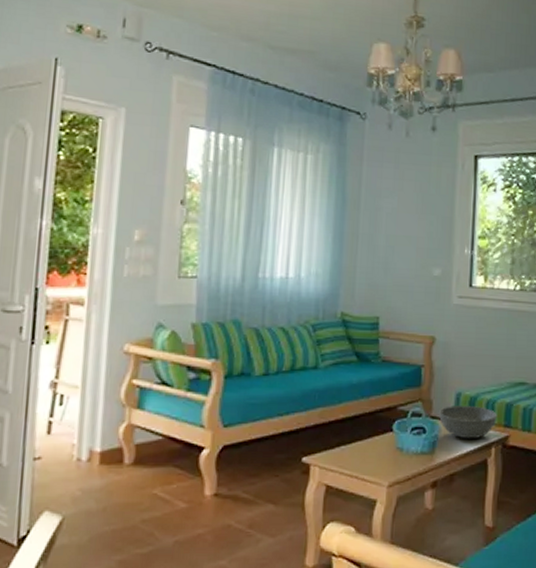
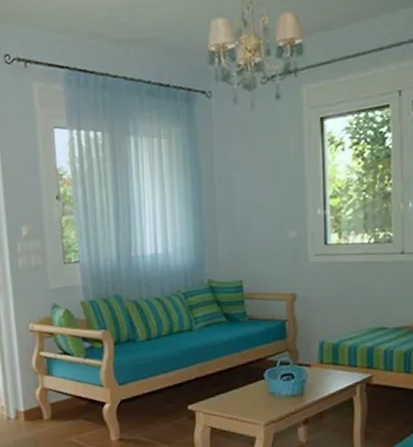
bowl: present [438,406,497,439] -> none [304,352,360,382]

